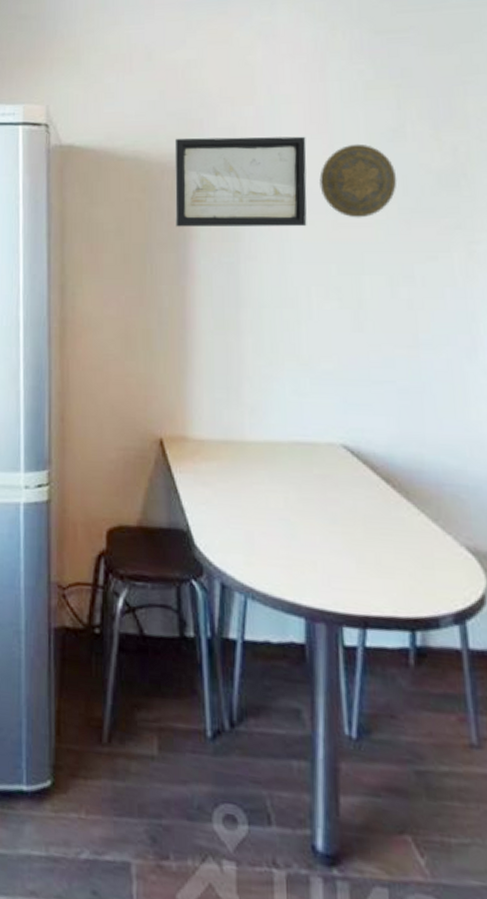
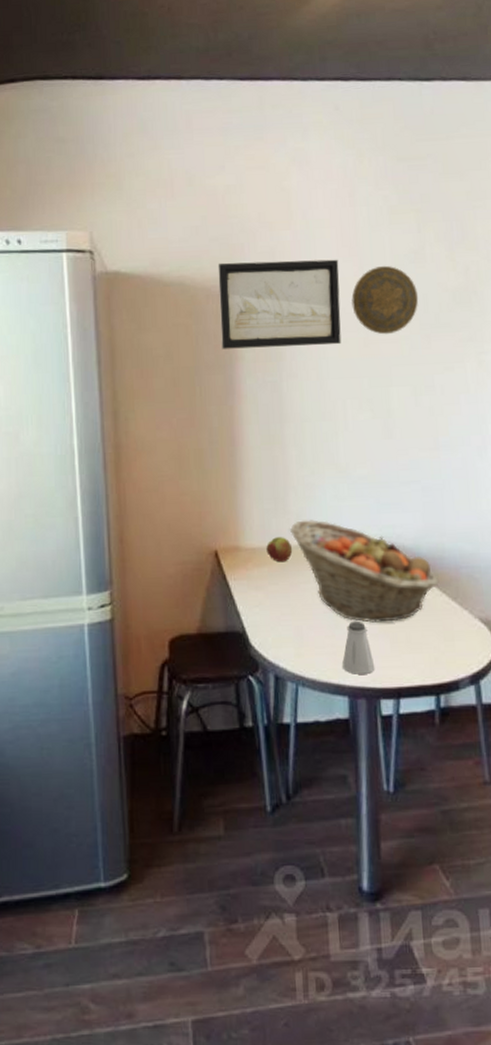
apple: none [216,430,246,459] -> present [266,537,293,563]
fruit basket: none [242,414,417,538] -> present [289,520,439,623]
saltshaker: none [299,532,338,595] -> present [342,620,375,674]

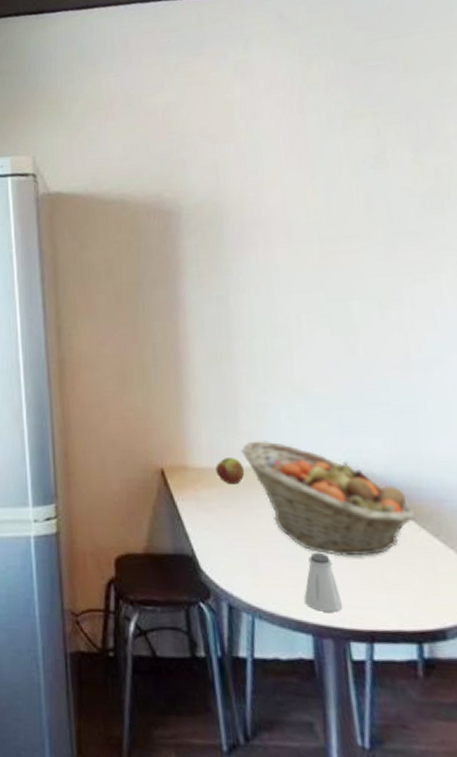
wall art: present [217,259,342,349] -> none [158,169,293,265]
decorative plate: present [351,265,419,335] -> none [303,172,381,246]

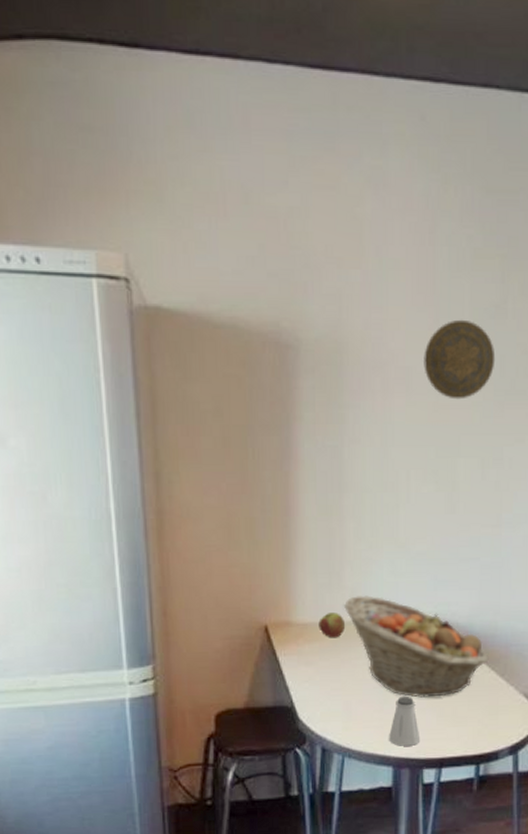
decorative plate: none [303,172,381,246] -> present [424,319,496,400]

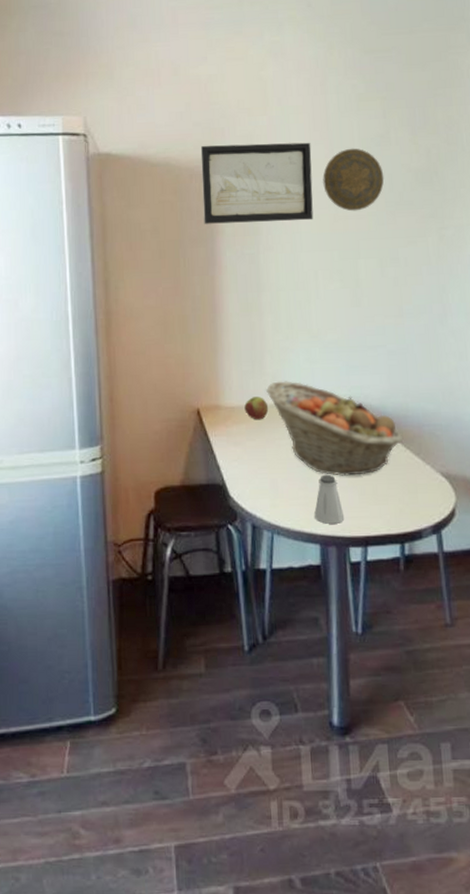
wall art: none [276,304,413,408] -> present [200,142,314,224]

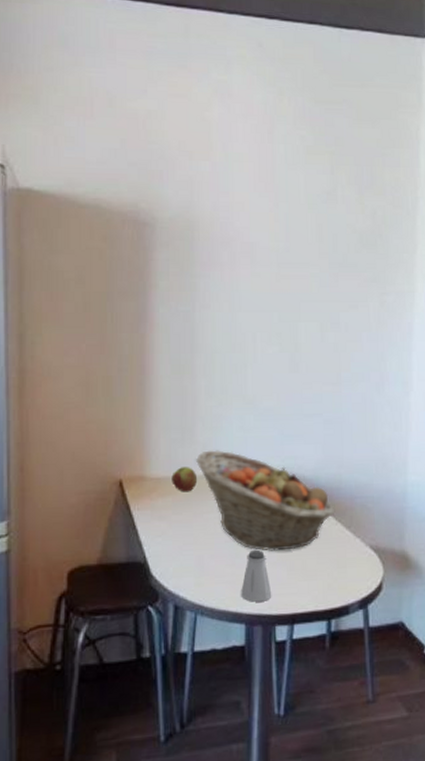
wall art: present [200,142,314,224] -> none [135,188,255,278]
decorative plate: present [323,148,384,211] -> none [266,203,329,271]

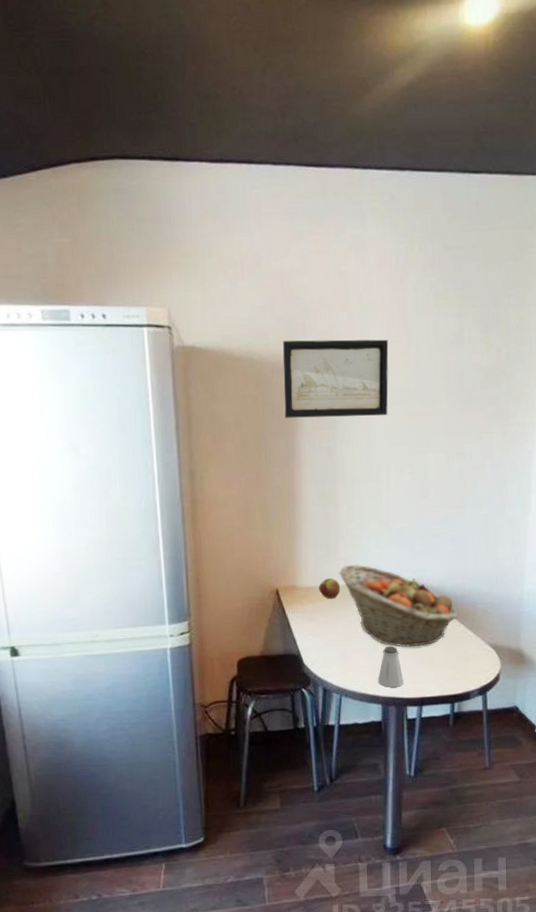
wall art: none [135,188,255,278] -> present [282,339,389,418]

